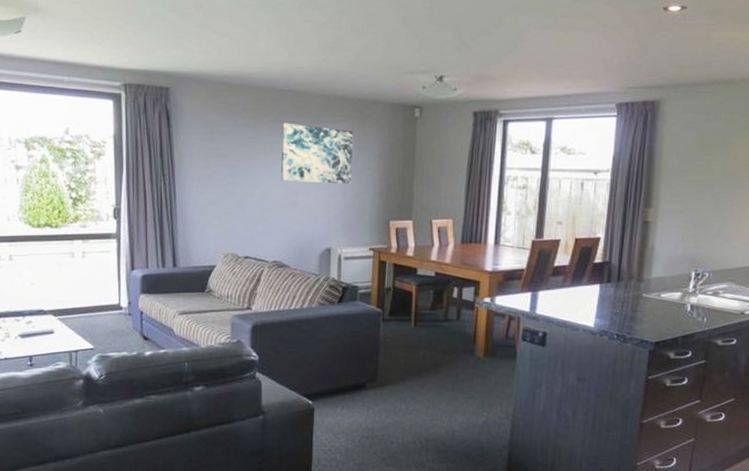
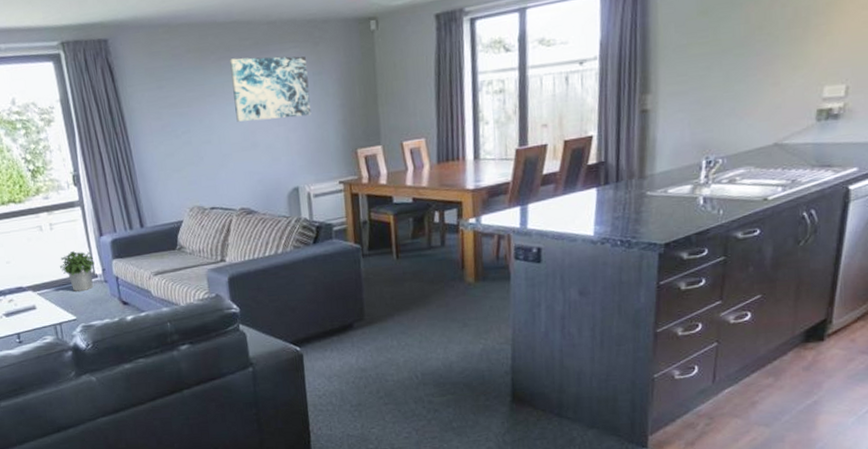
potted plant: none [86,280,122,321] -> present [60,250,95,292]

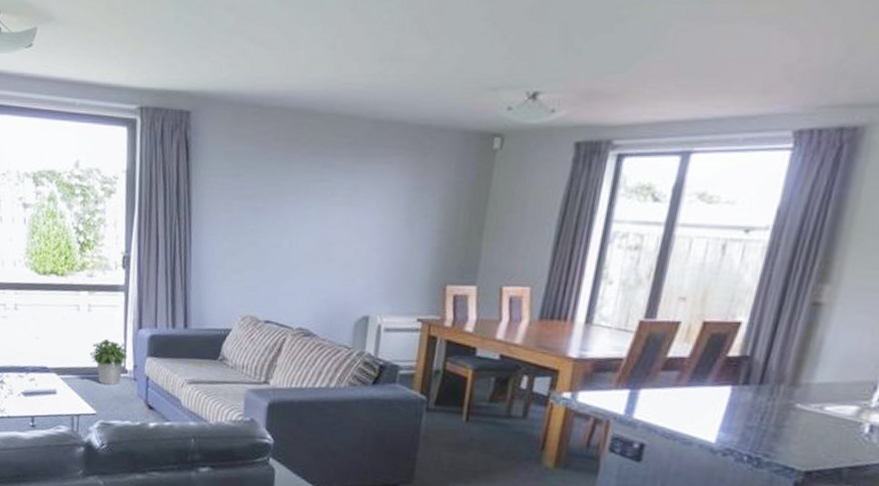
wall art: present [230,56,312,122] -> none [314,156,409,236]

